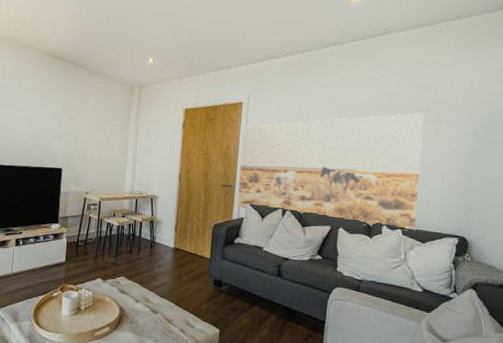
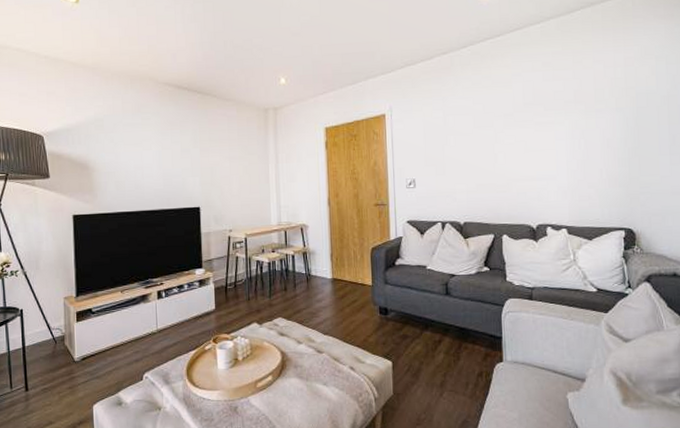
wall art: present [238,112,424,232] -> none [389,105,581,230]

